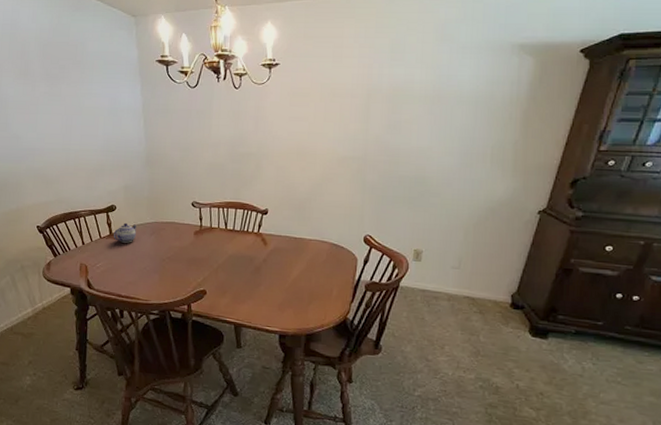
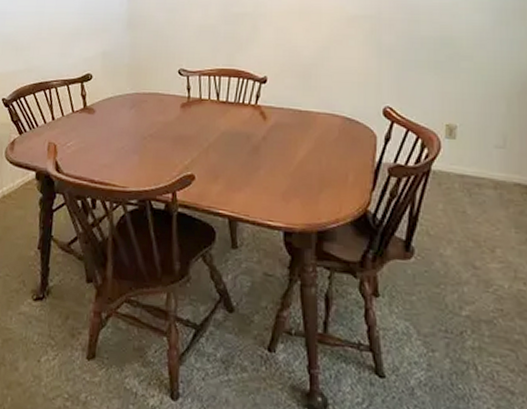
teapot: present [113,222,138,243] -> none [87,94,116,118]

